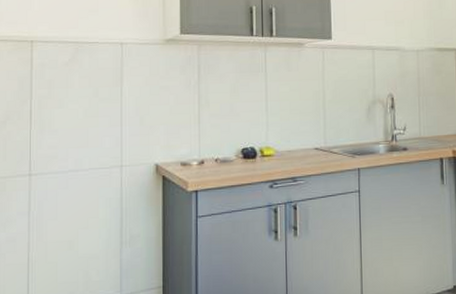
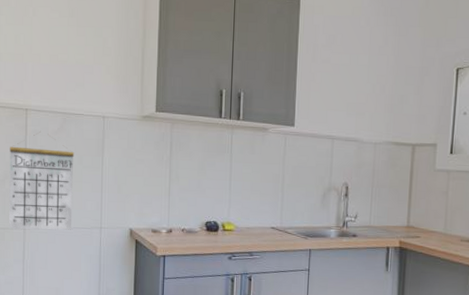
calendar: none [11,64,89,177] -> present [9,132,74,230]

